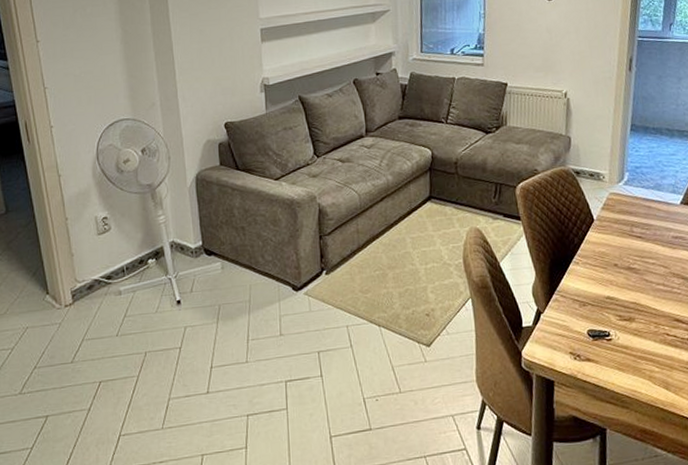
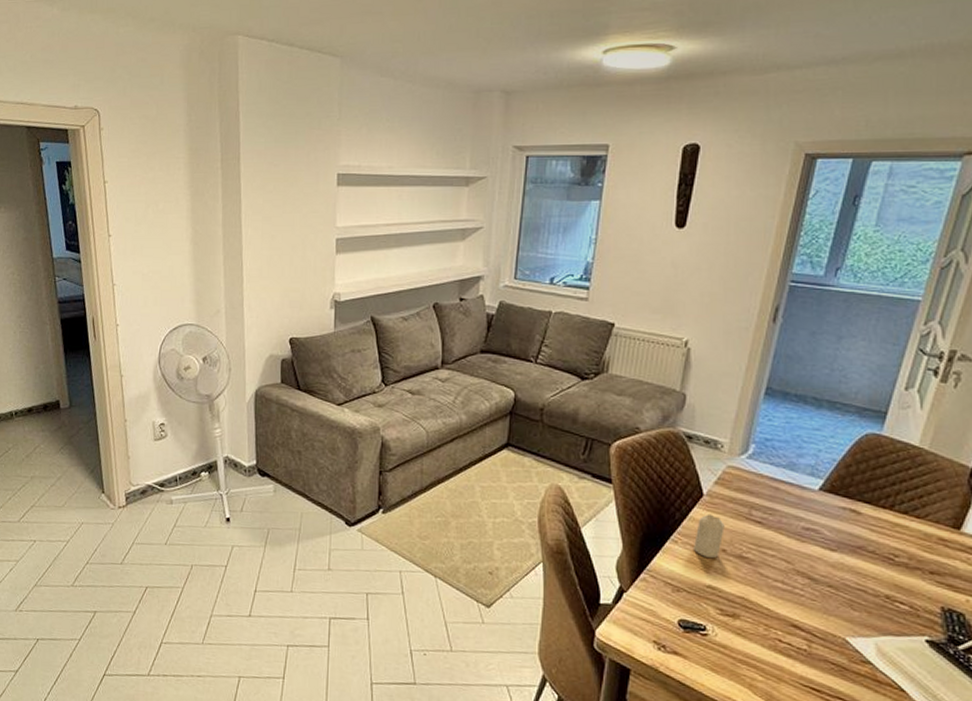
candle: none [592,235,614,274] -> present [694,514,725,559]

